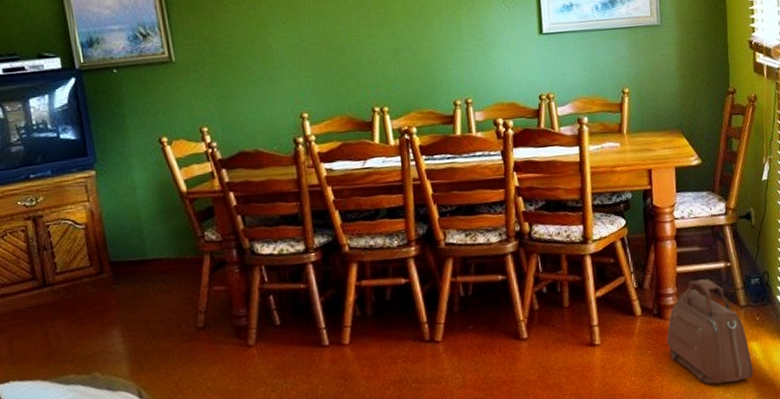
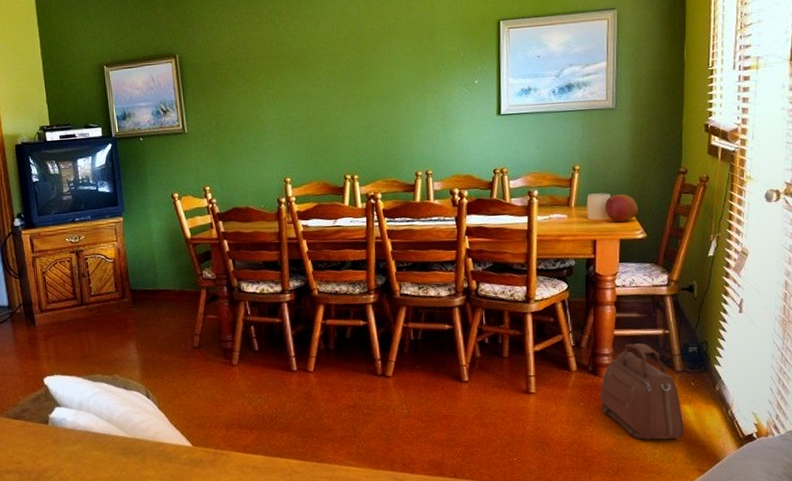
mug: none [638,117,663,148] -> present [586,193,610,221]
fruit: none [657,117,692,148] -> present [604,194,639,222]

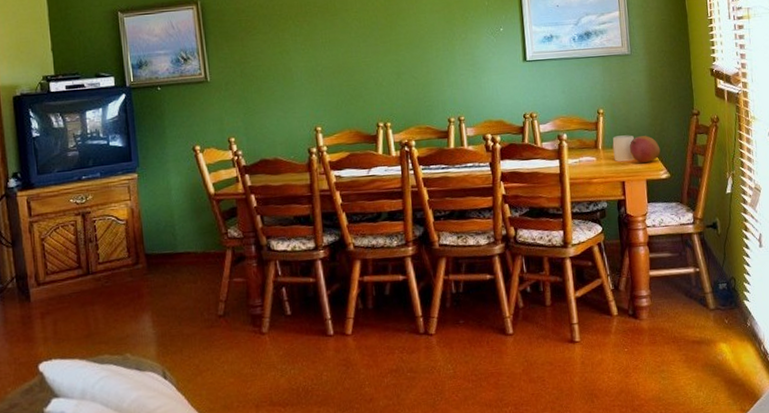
handbag: present [600,343,684,440] -> none [641,283,724,383]

